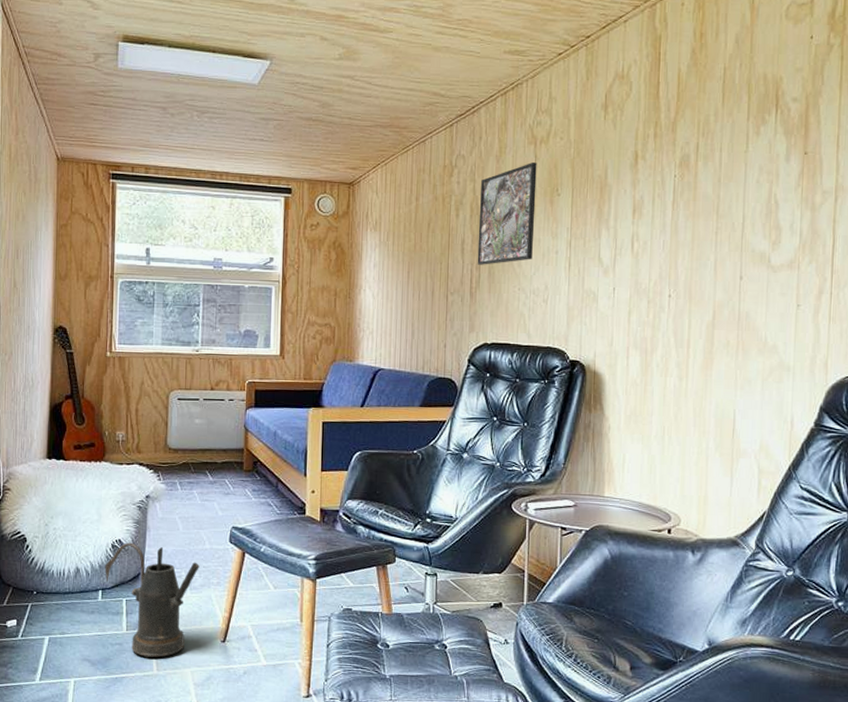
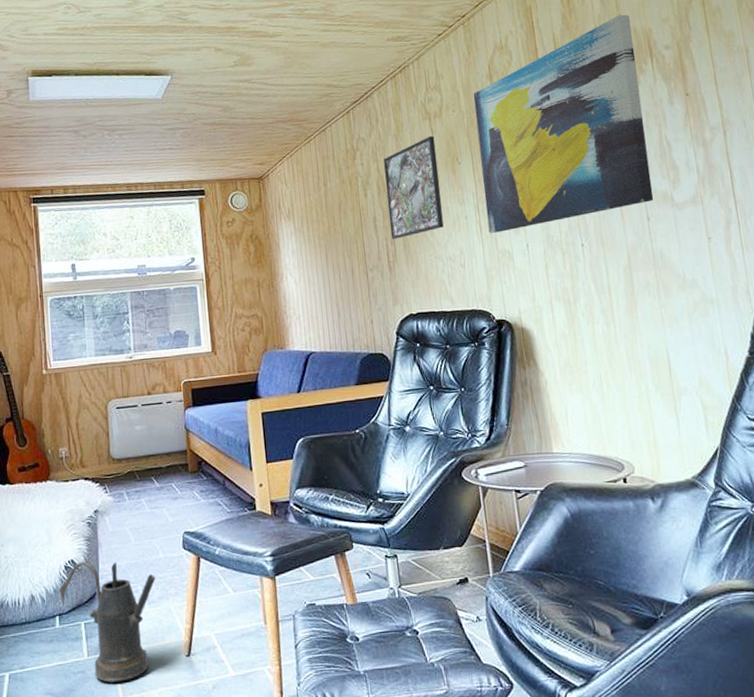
wall art: none [577,57,762,272] -> present [473,14,654,233]

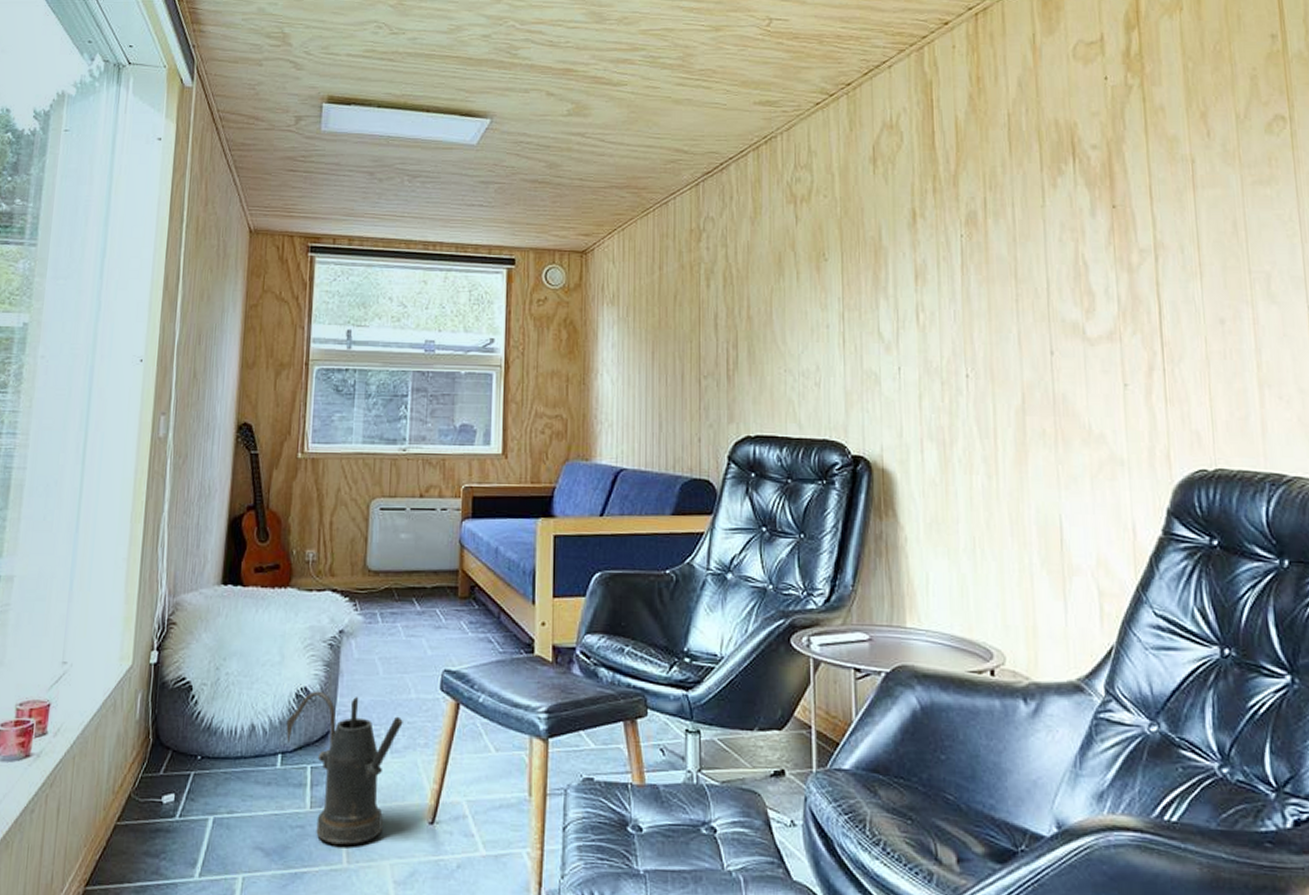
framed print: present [384,136,444,239] -> none [733,224,800,343]
wall art: present [473,14,654,233] -> none [851,102,1061,349]

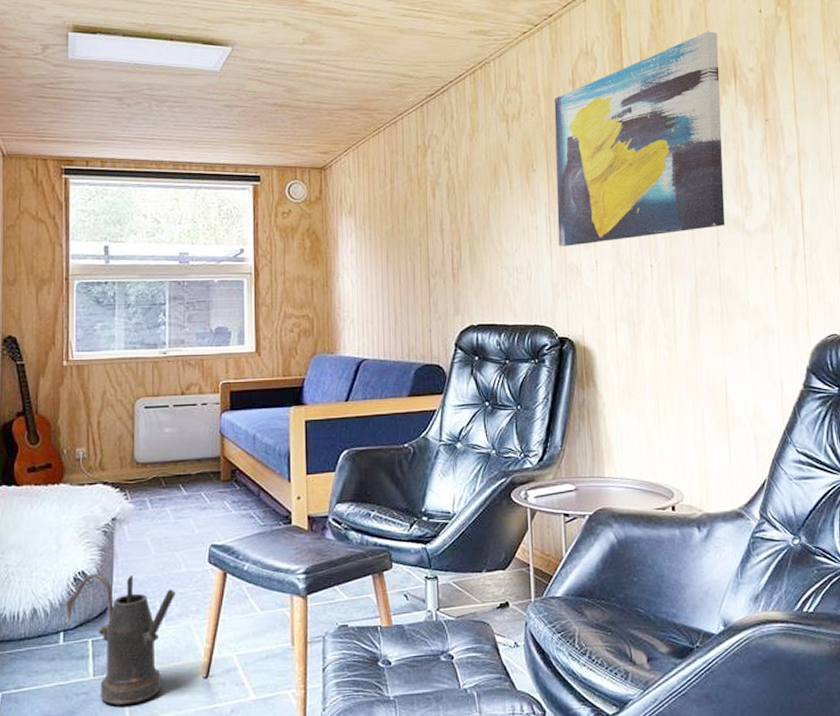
wall art: none [851,102,1061,349] -> present [554,31,726,247]

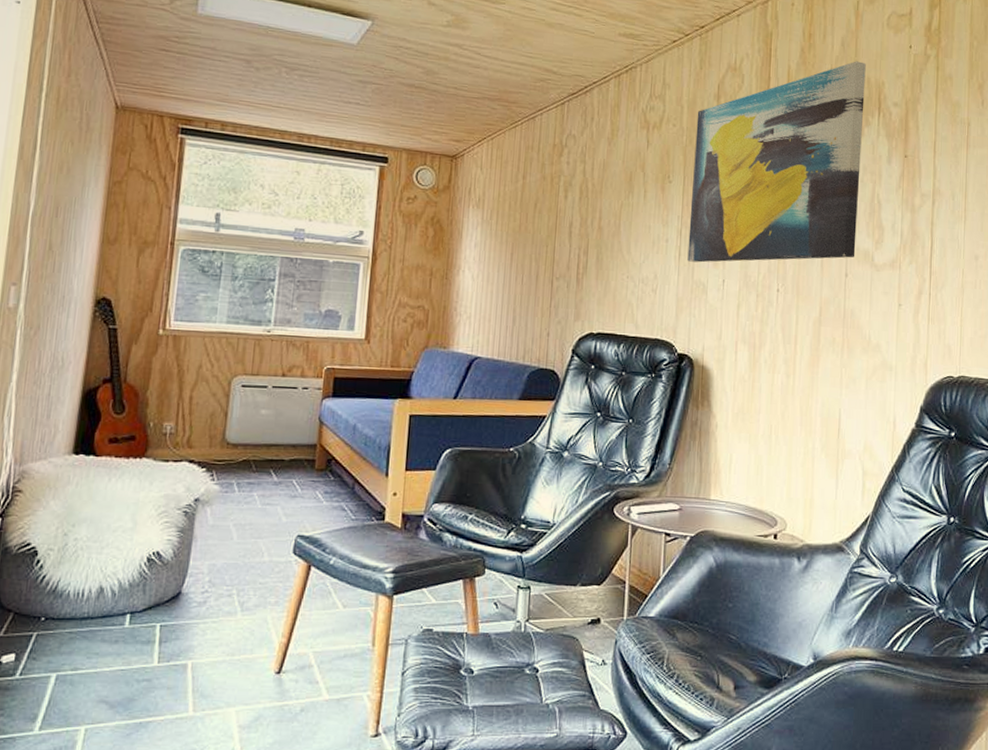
watering can: present [66,573,176,706] -> none [136,555,255,697]

